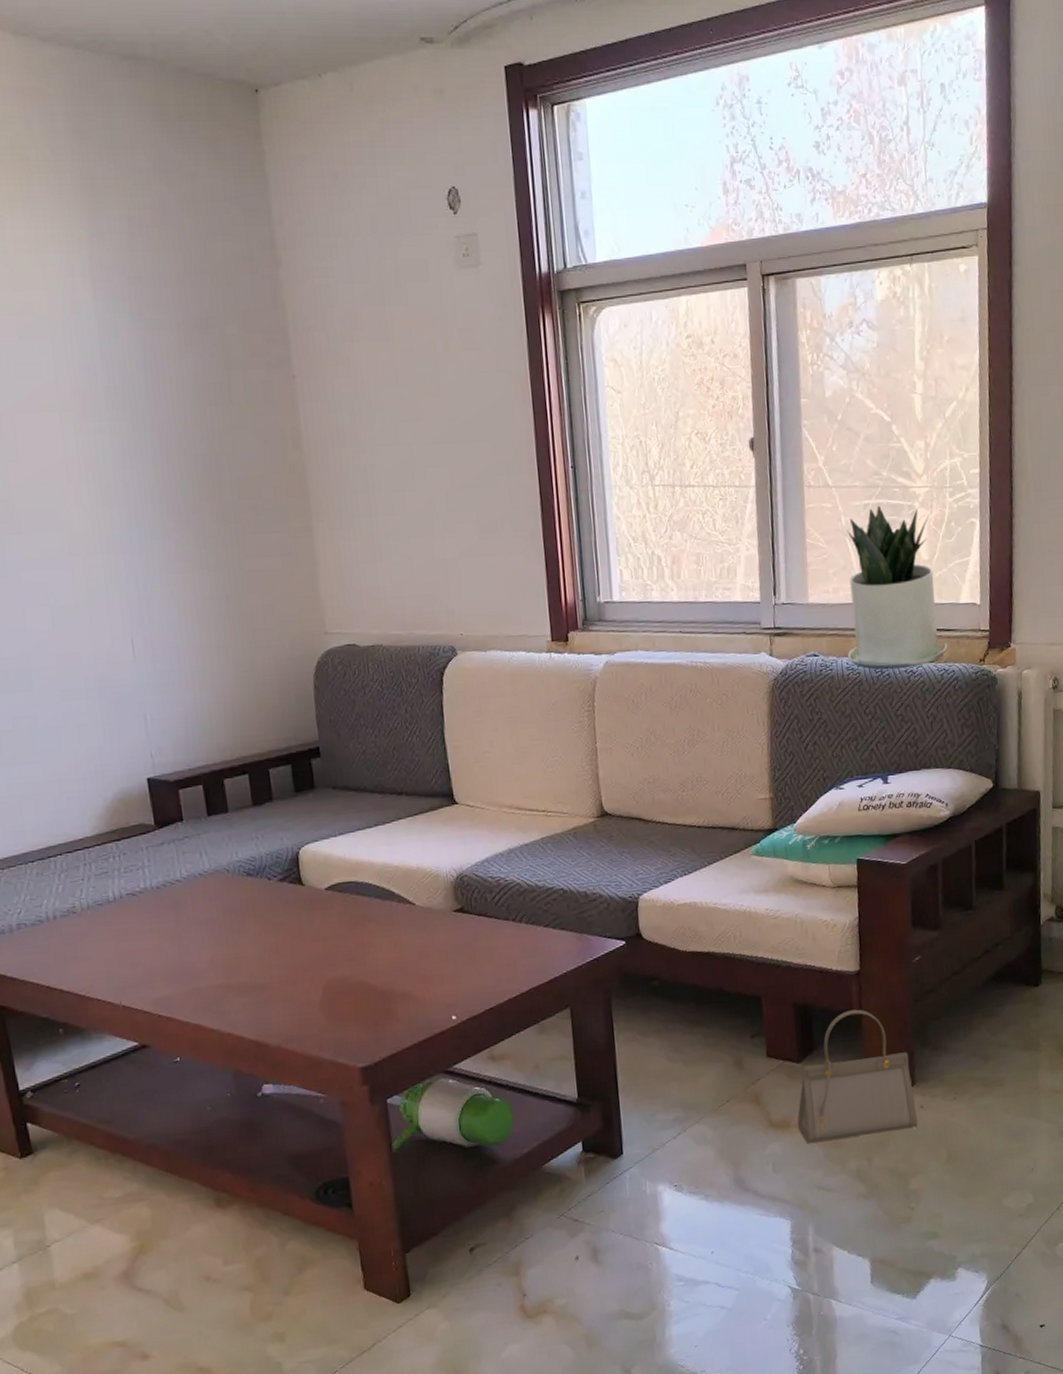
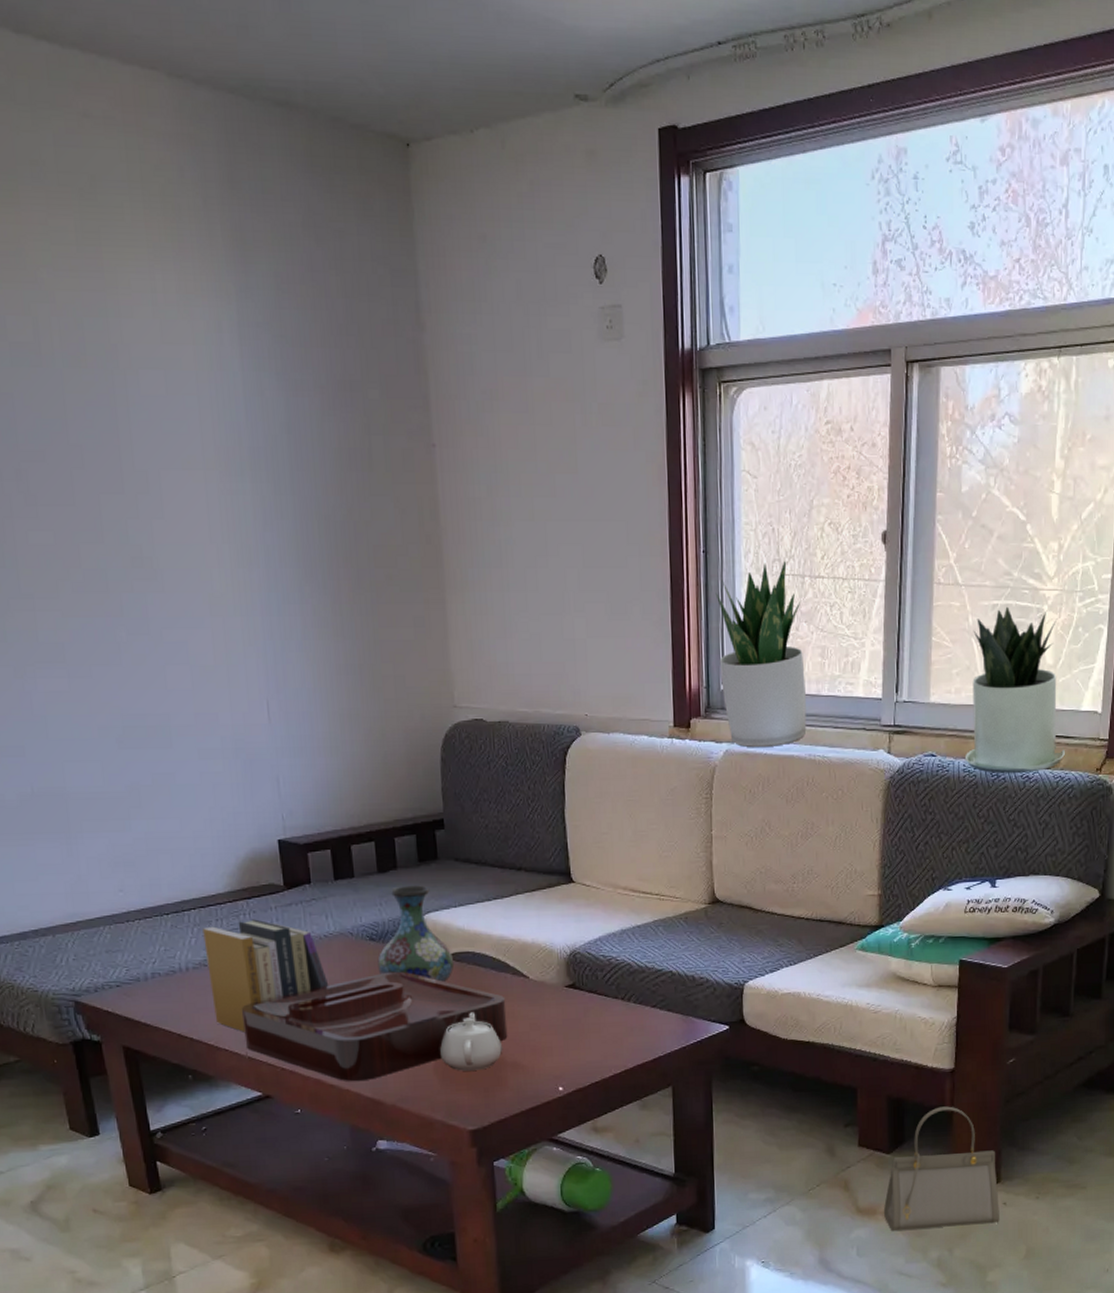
books: none [70,861,206,980] -> present [203,919,329,1032]
decorative tray: none [113,906,396,1025] -> present [241,971,508,1082]
vase: none [256,816,336,916] -> present [377,885,454,983]
teapot: none [324,943,392,1006] -> present [439,1012,503,1071]
planter: none [586,471,687,658] -> present [715,560,807,748]

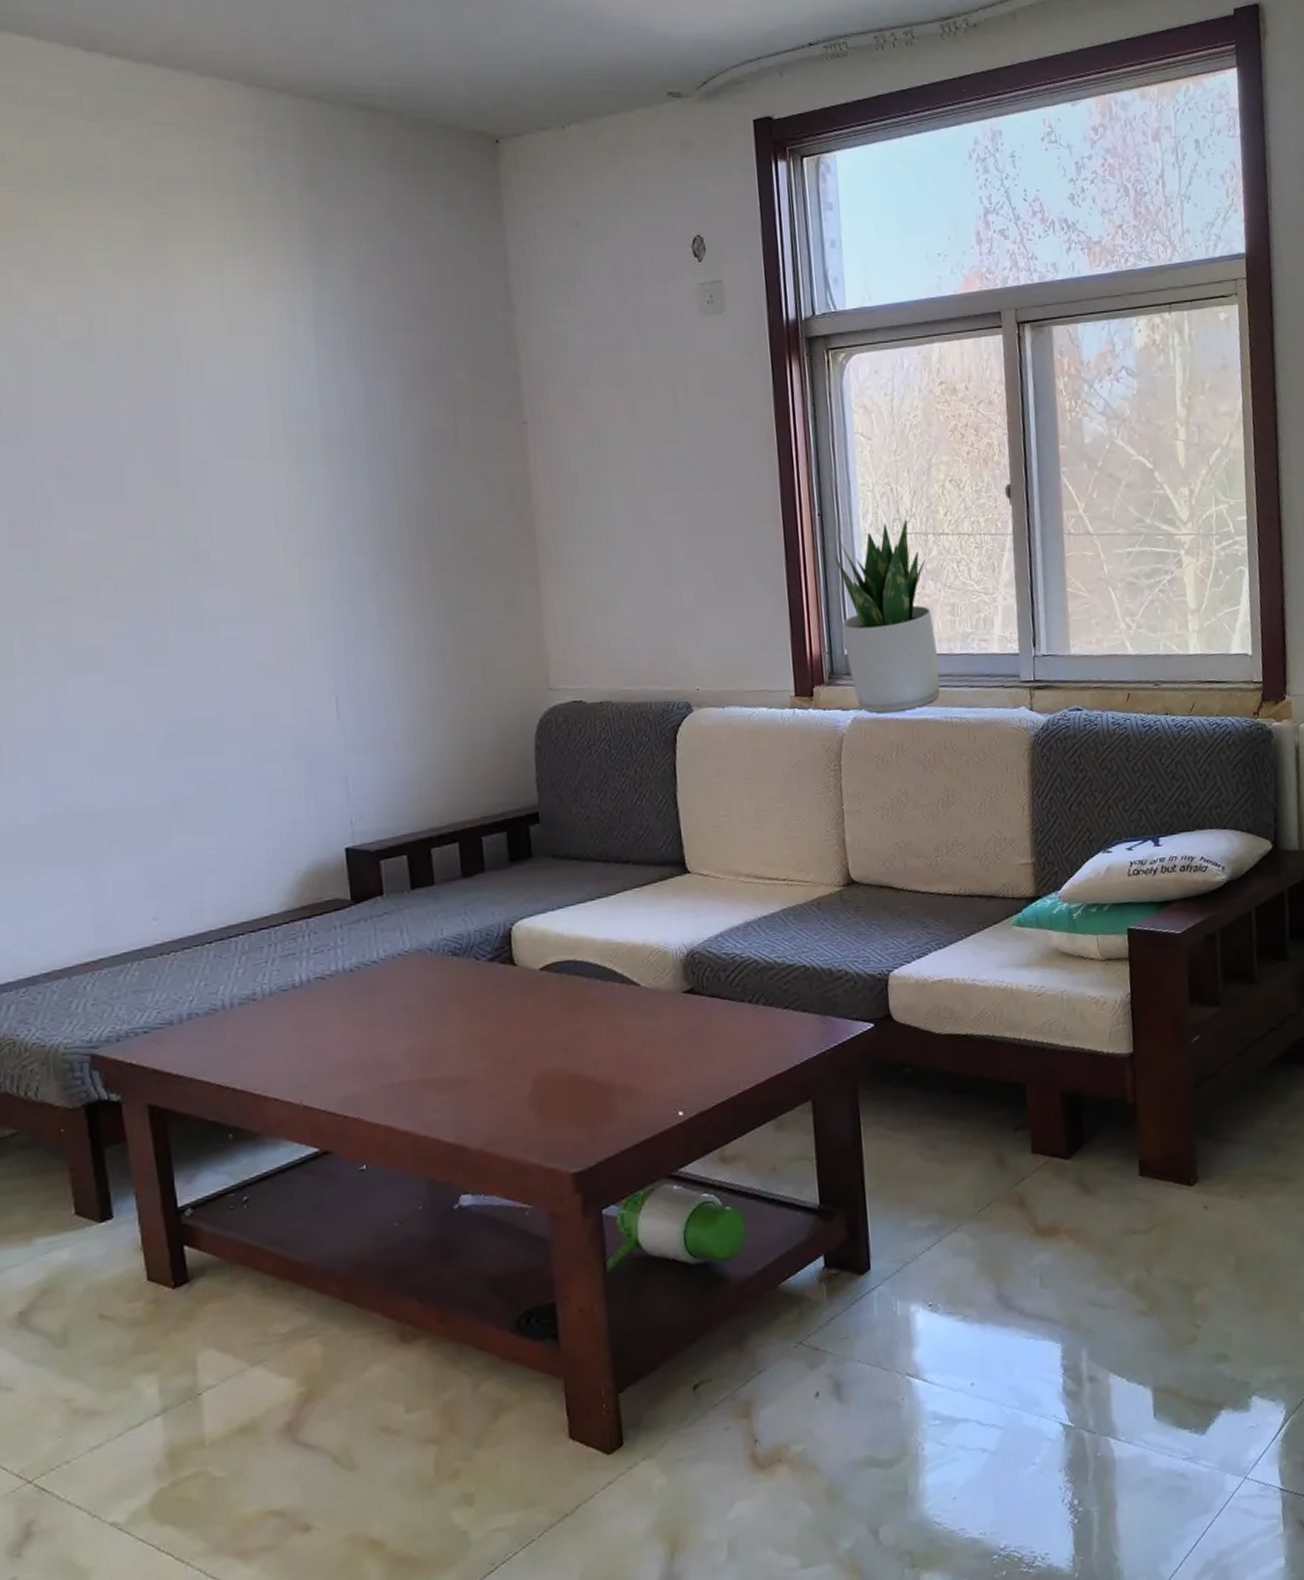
books: present [203,919,329,1032] -> none [252,941,403,1076]
decorative tray: present [241,971,508,1082] -> none [296,989,617,1126]
vase: present [377,885,454,983] -> none [461,888,551,999]
teapot: present [439,1012,503,1071] -> none [535,1030,612,1102]
handbag: present [883,1106,1000,1231] -> none [1066,1097,1202,1252]
planter: present [964,606,1066,774] -> none [1109,553,1220,725]

